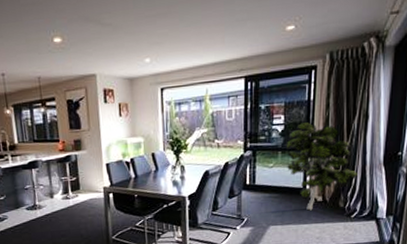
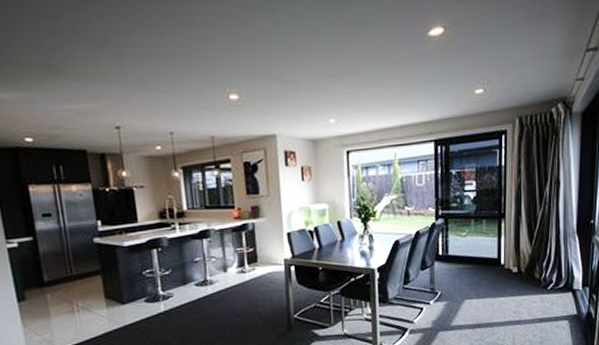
indoor plant: present [286,121,359,211] -> none [478,188,553,283]

